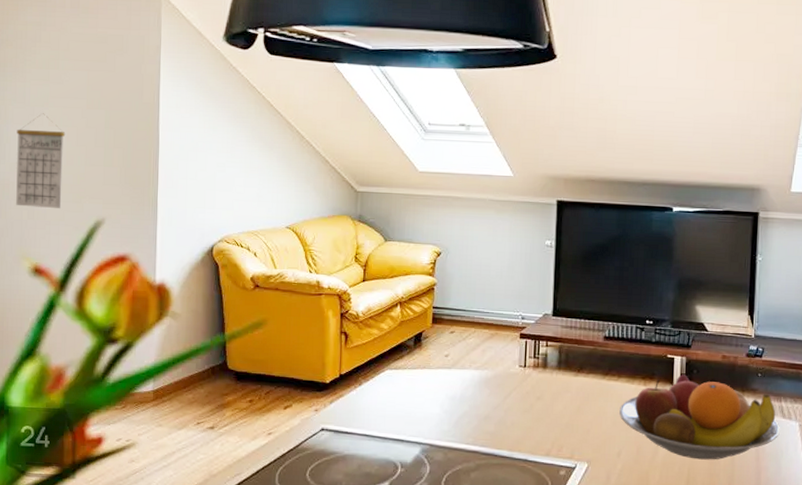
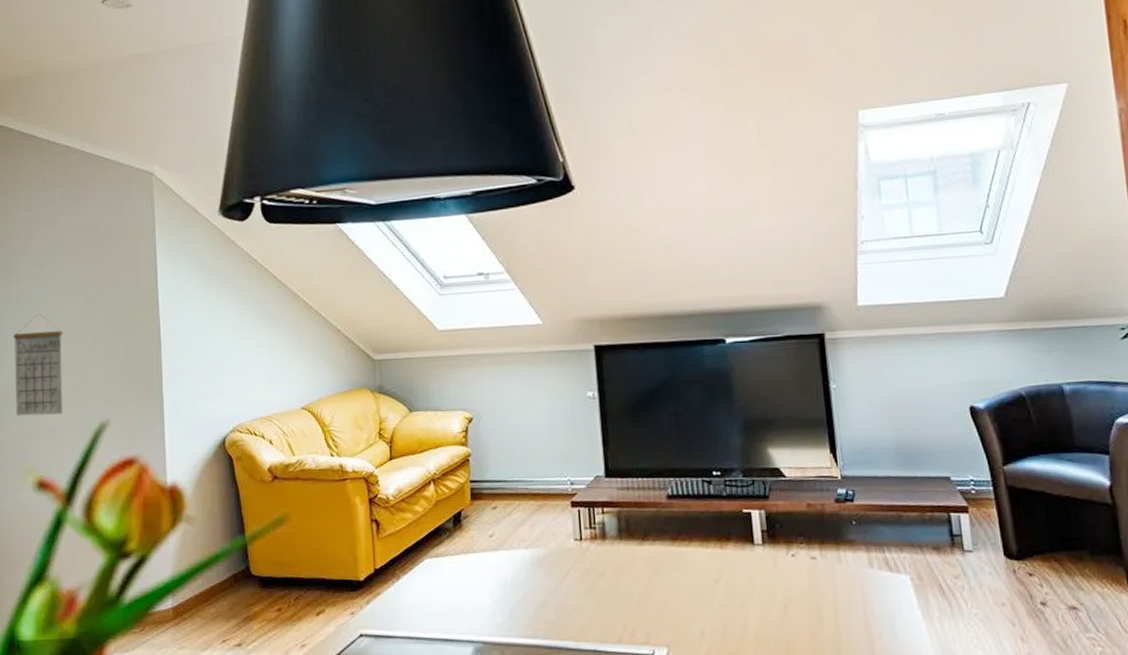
fruit bowl: present [619,374,780,460] -> none [696,531,889,632]

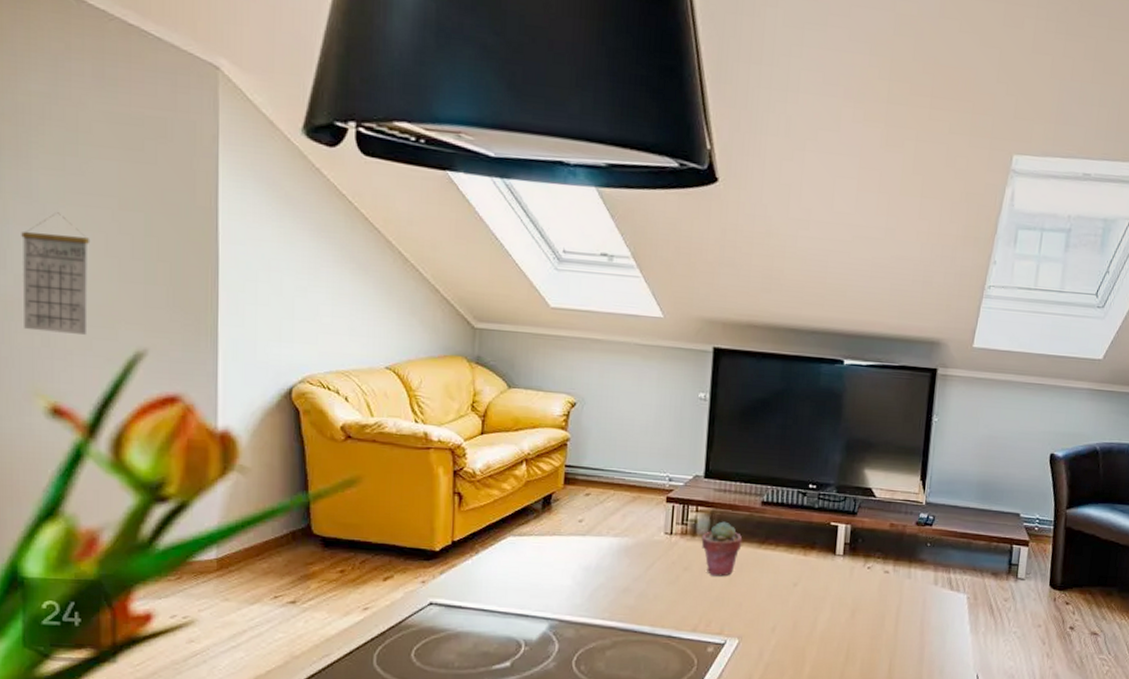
potted succulent: none [612,521,654,581] -> present [701,521,743,577]

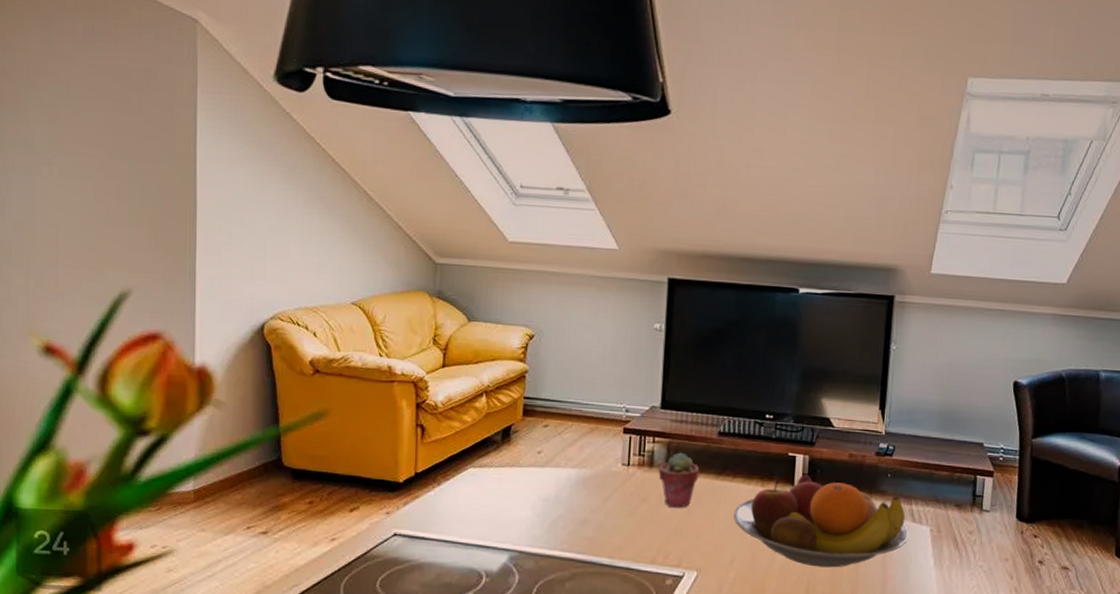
calendar: present [21,212,90,335] -> none [19,161,81,276]
fruit bowl: none [775,543,947,635] -> present [733,474,909,568]

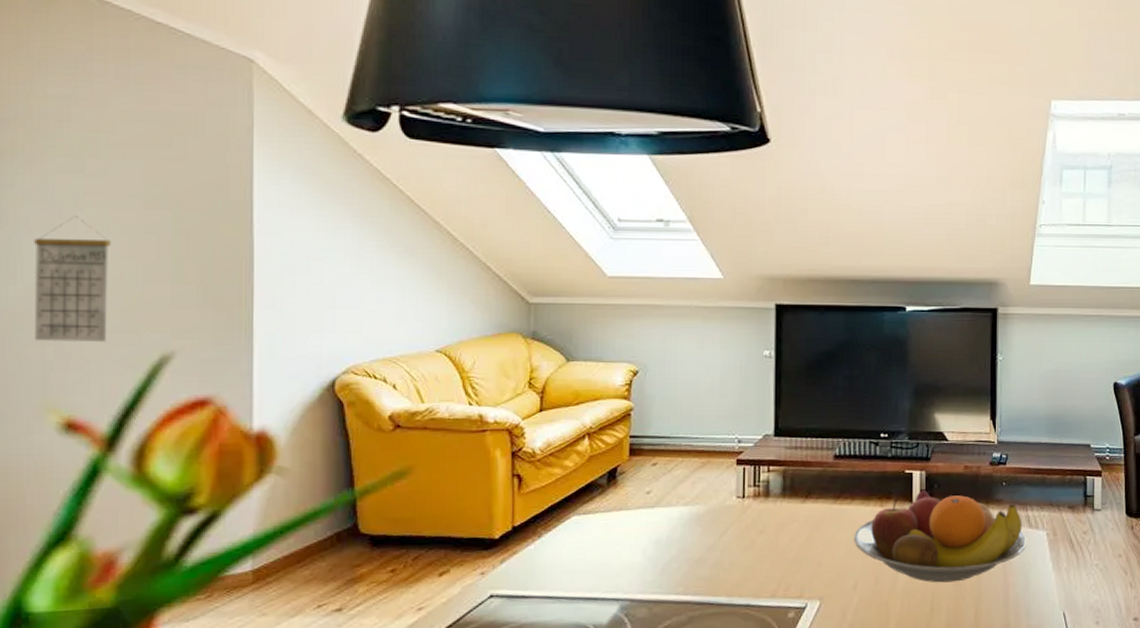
calendar: none [19,161,81,276] -> present [34,216,112,342]
potted succulent: present [658,452,700,508] -> none [775,479,817,537]

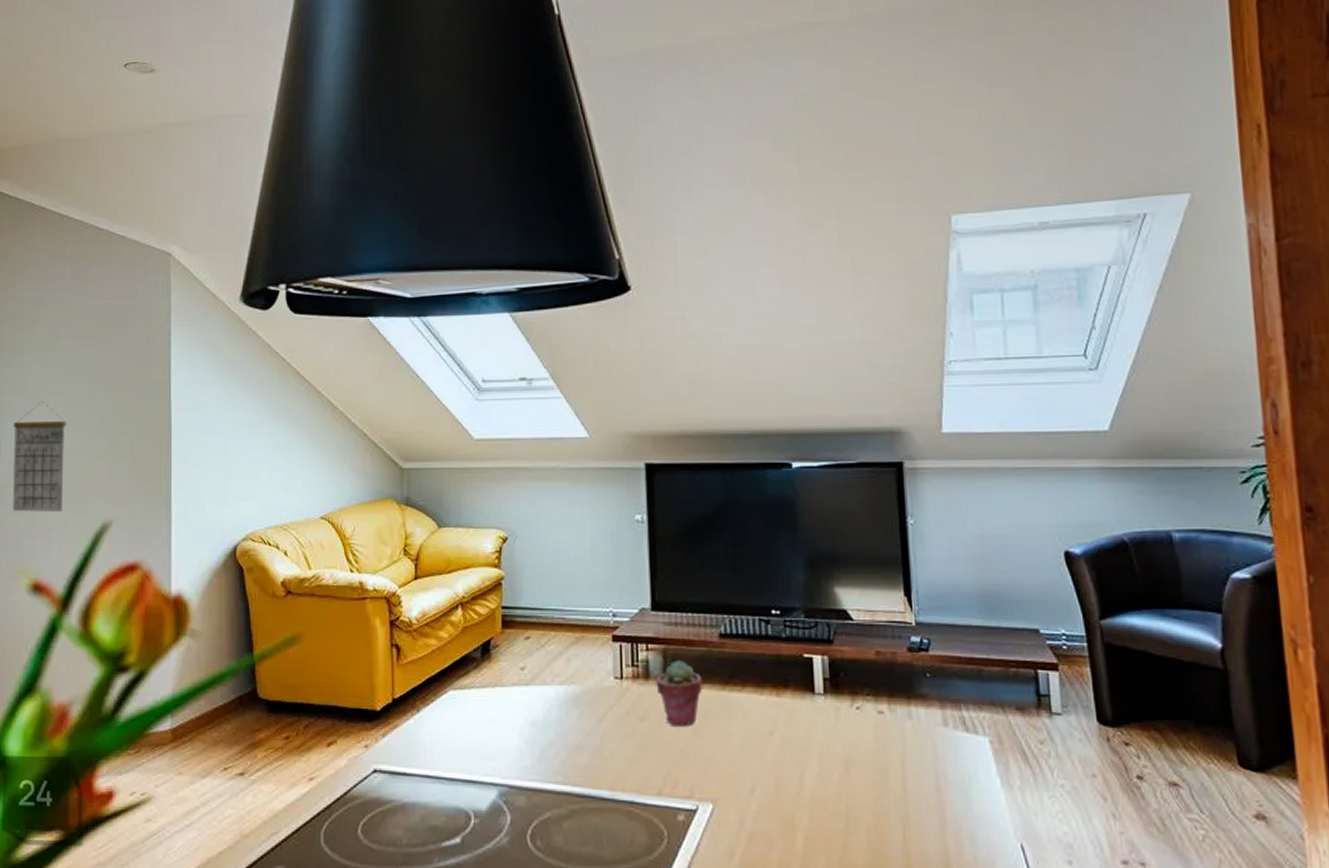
potted succulent: none [775,479,817,537] -> present [656,660,703,727]
fruit bowl: present [854,490,1027,583] -> none [748,679,964,794]

